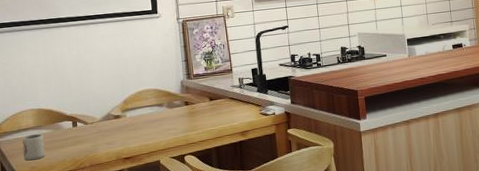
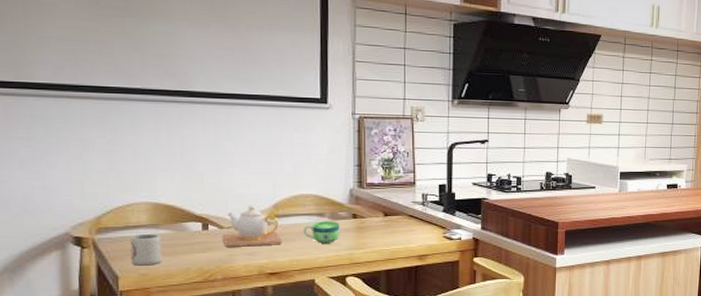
teapot: none [87,102,132,139] -> present [222,205,282,247]
cup: none [148,109,176,129] -> present [304,221,340,244]

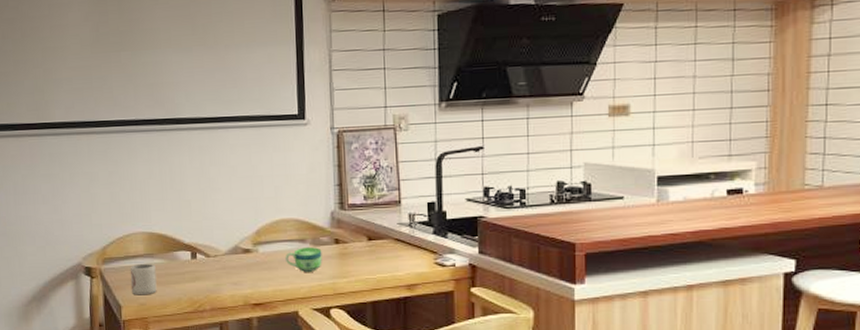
teapot: present [222,205,282,247] -> none [209,232,265,276]

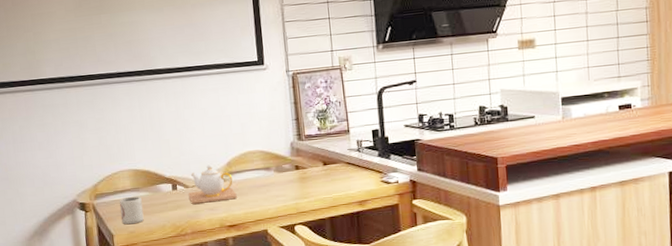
teapot: none [209,232,265,276] -> present [188,164,237,204]
cup: present [286,247,322,272] -> none [254,174,286,196]

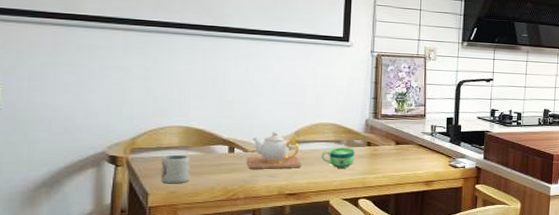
cup: none [254,174,286,196] -> present [321,148,355,168]

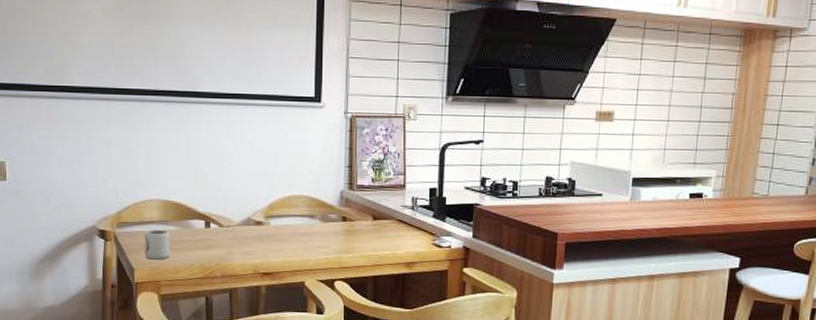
teapot: present [246,131,301,169] -> none [222,204,275,246]
cup: present [321,148,355,168] -> none [295,223,330,246]

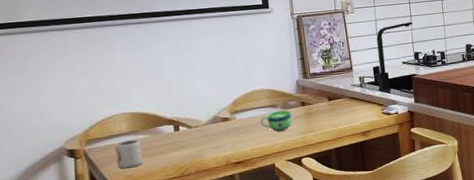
cup: none [295,223,330,246] -> present [260,110,292,131]

